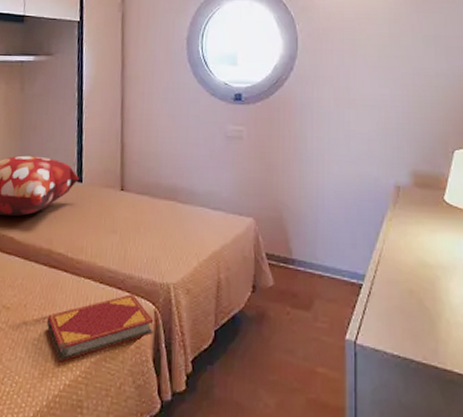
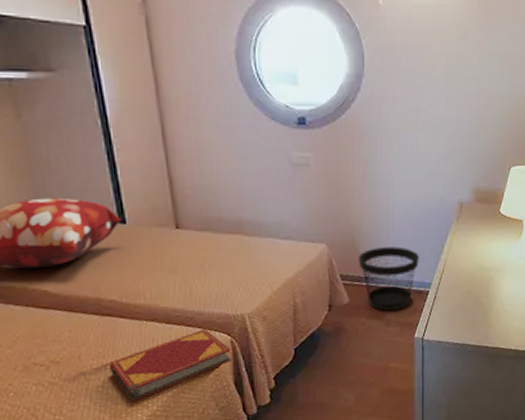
wastebasket: none [285,227,351,302] -> present [358,246,419,311]

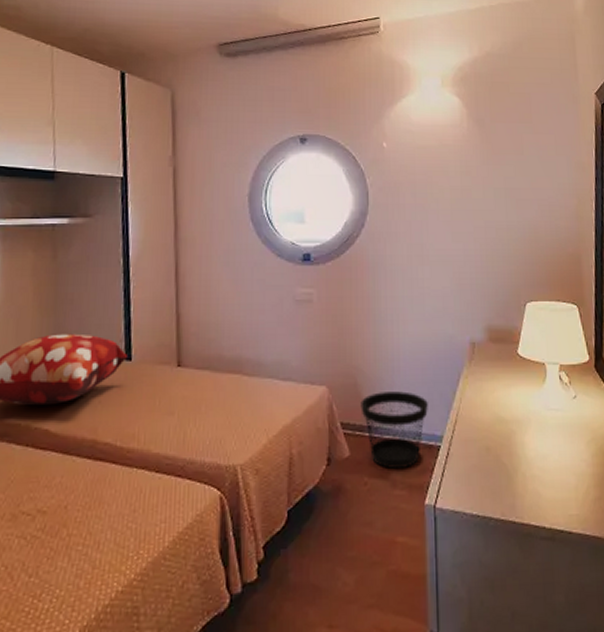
hardback book: present [110,329,232,403] -> none [94,481,220,567]

